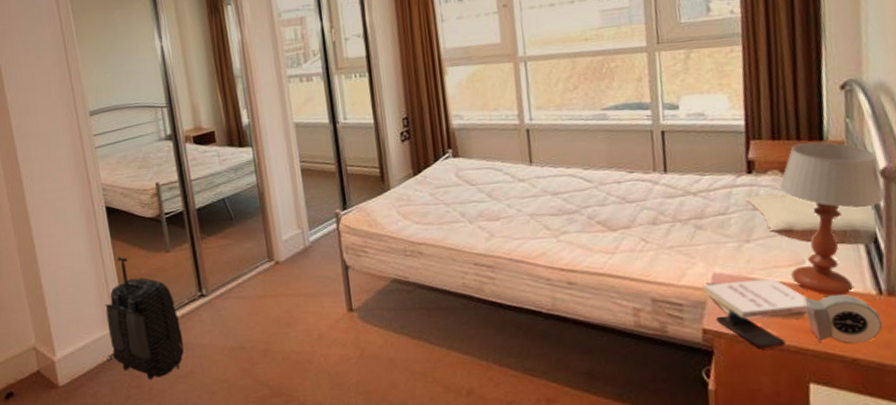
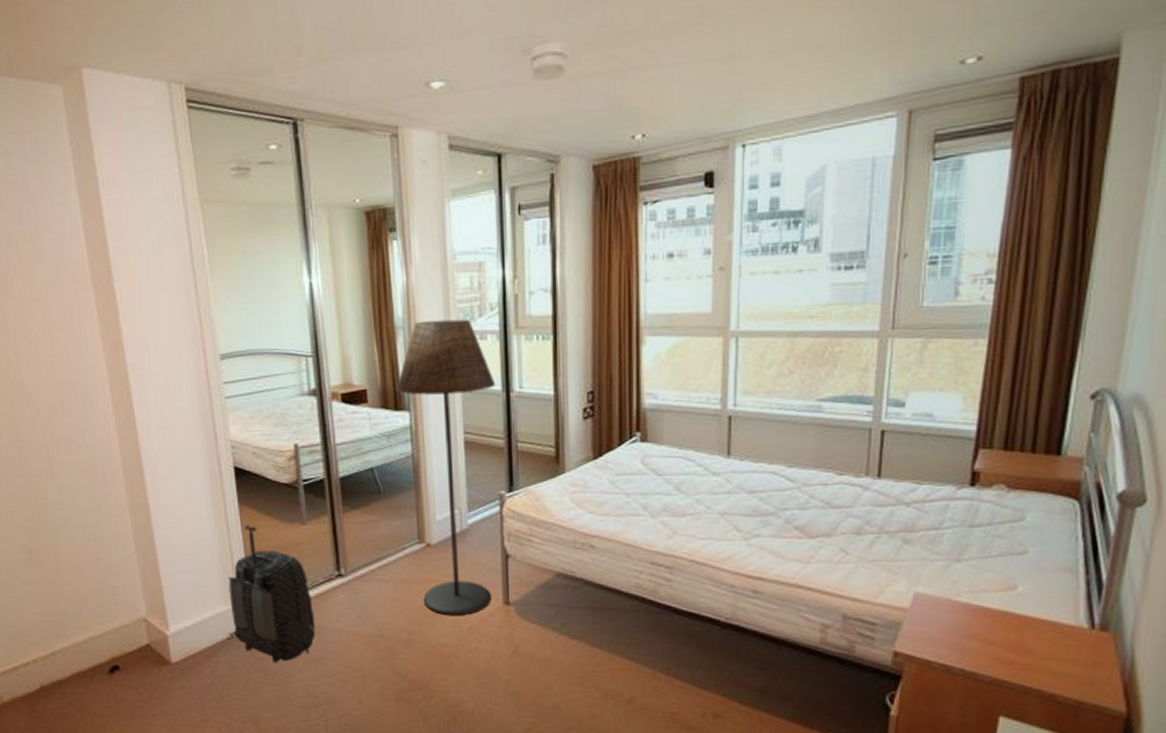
floor lamp: none [239,65,336,325] -> present [396,319,496,616]
books: present [702,278,808,319] -> none [900,602,1011,649]
smartphone: present [717,315,786,348] -> none [911,639,982,676]
pillow: present [744,193,886,246] -> none [962,511,1117,575]
table lamp: present [779,142,884,296] -> none [999,457,1116,626]
alarm clock: present [804,294,883,344] -> none [1008,626,1089,679]

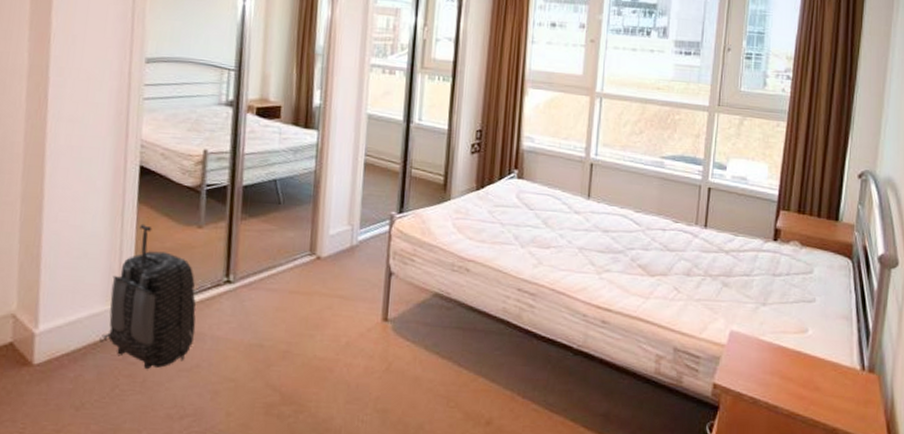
floor lamp: present [396,319,496,616] -> none [306,51,399,330]

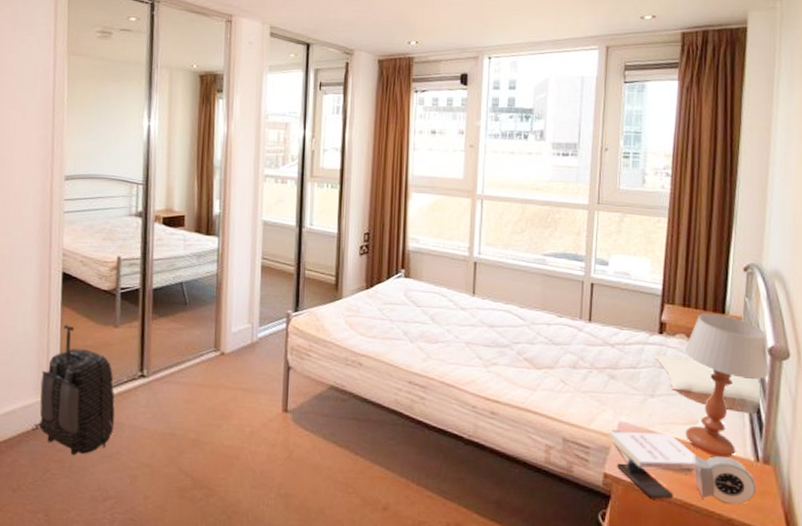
books: none [719,339,803,385] -> present [608,430,695,476]
smartphone: none [727,373,781,409] -> present [617,463,674,499]
pillow: none [767,262,879,324] -> present [654,355,770,416]
table lamp: none [795,221,878,366] -> present [684,314,769,457]
alarm clock: none [802,364,861,414] -> present [694,455,757,505]

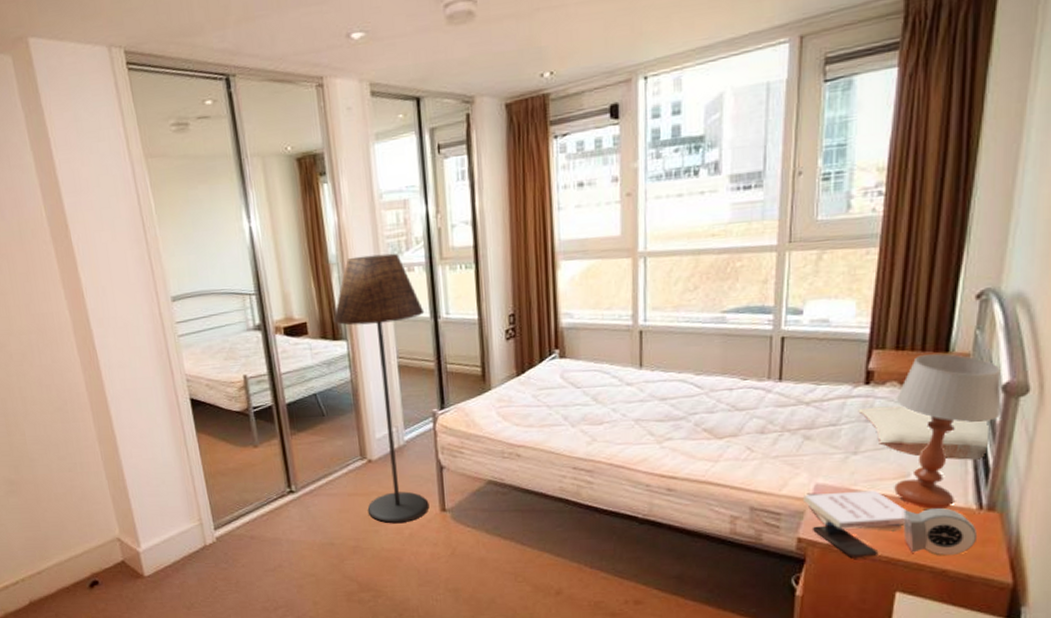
suitcase: present [32,324,115,456] -> none [190,450,273,573]
floor lamp: none [209,164,292,420] -> present [333,253,428,524]

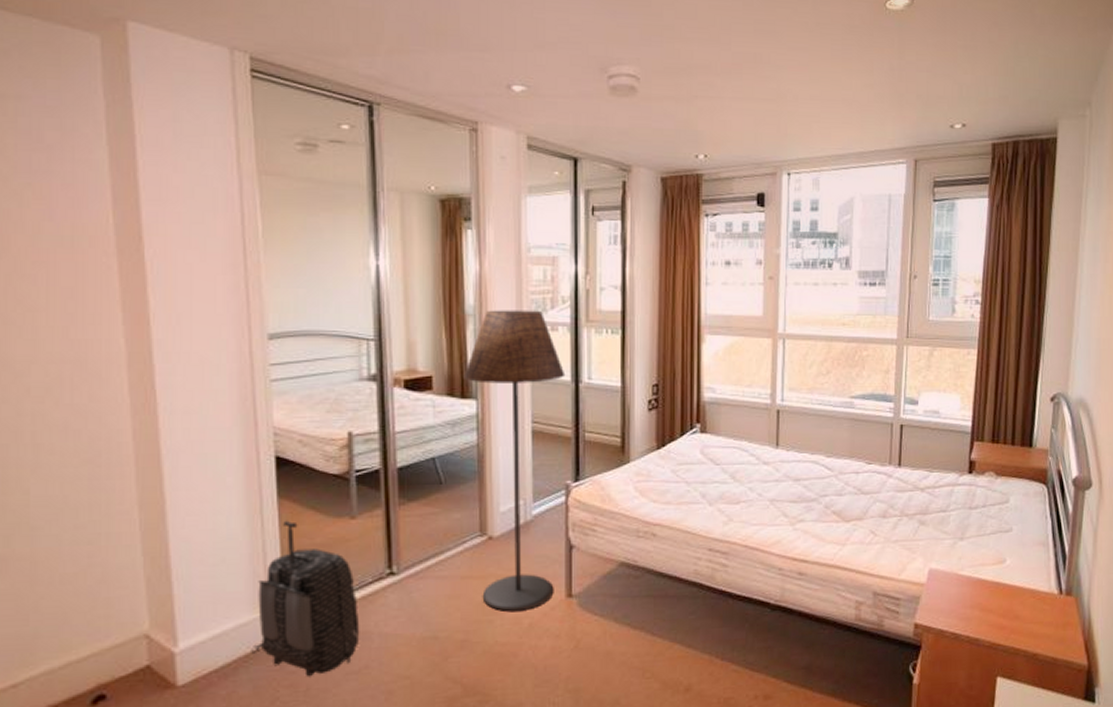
suitcase: none [190,450,273,573] -> present [251,520,360,677]
books: present [802,490,905,531] -> none [918,575,1003,616]
smartphone: present [813,525,879,557] -> none [928,610,983,643]
pillow: present [858,405,1002,461] -> none [963,494,1074,548]
table lamp: present [894,353,1001,509] -> none [993,448,1072,594]
alarm clock: present [903,508,978,556] -> none [1001,593,1060,640]

